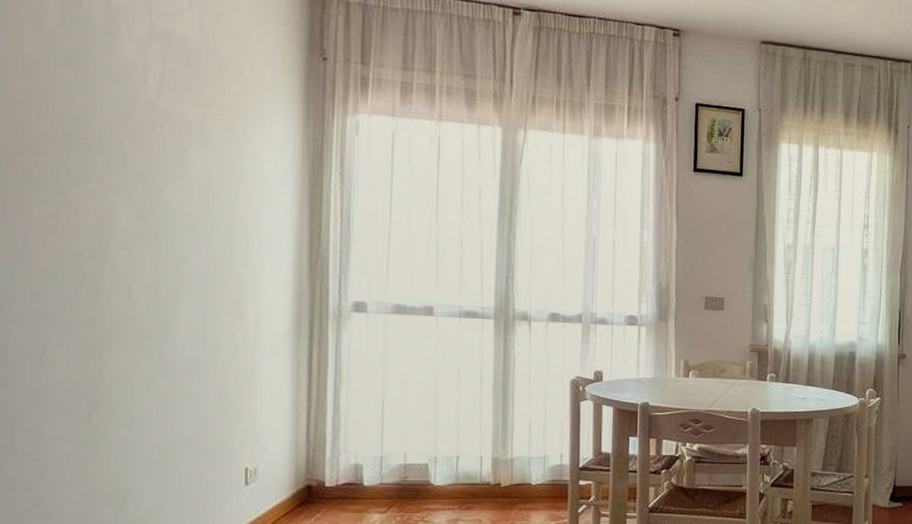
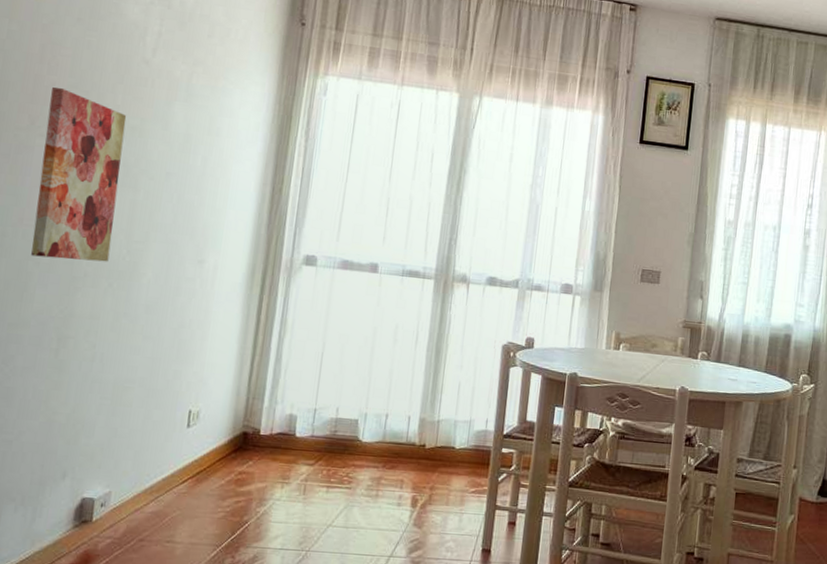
wall art: none [44,136,136,321] -> present [31,87,127,262]

